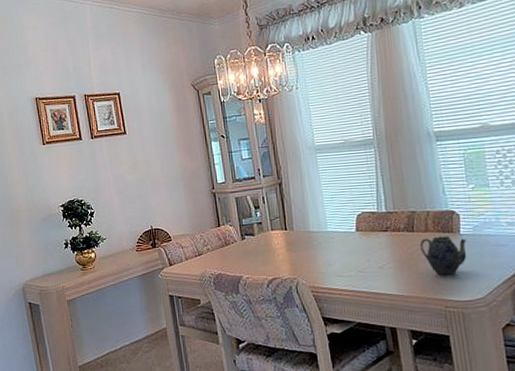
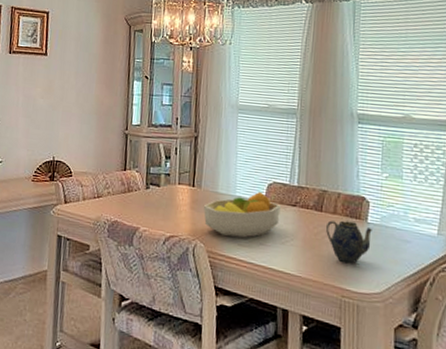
fruit bowl: none [298,223,374,271] -> present [203,191,281,238]

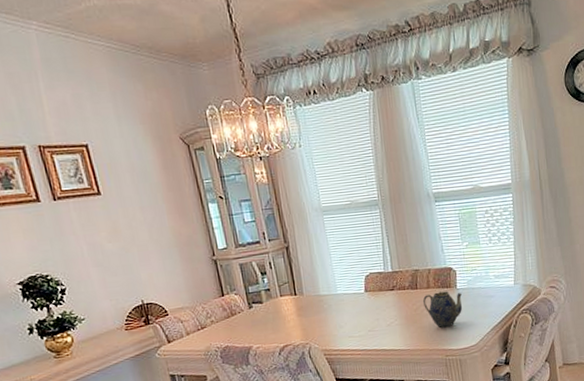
fruit bowl: present [203,191,281,238] -> none [309,284,382,333]

